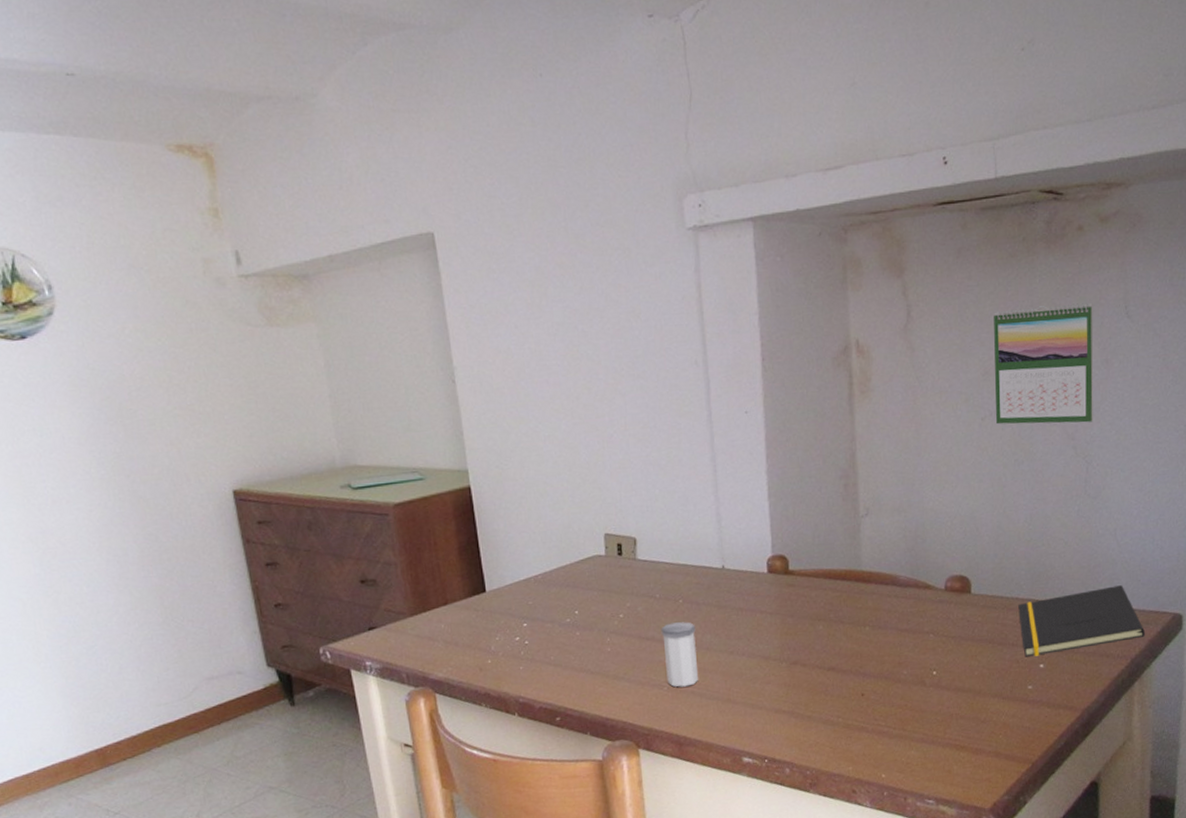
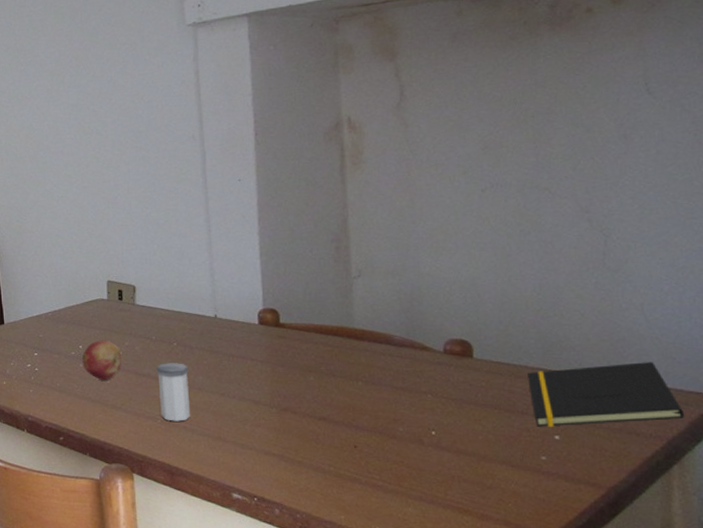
fruit: none [579,602,623,649] -> present [82,340,121,381]
calendar: present [994,303,1094,425] -> none [493,80,611,197]

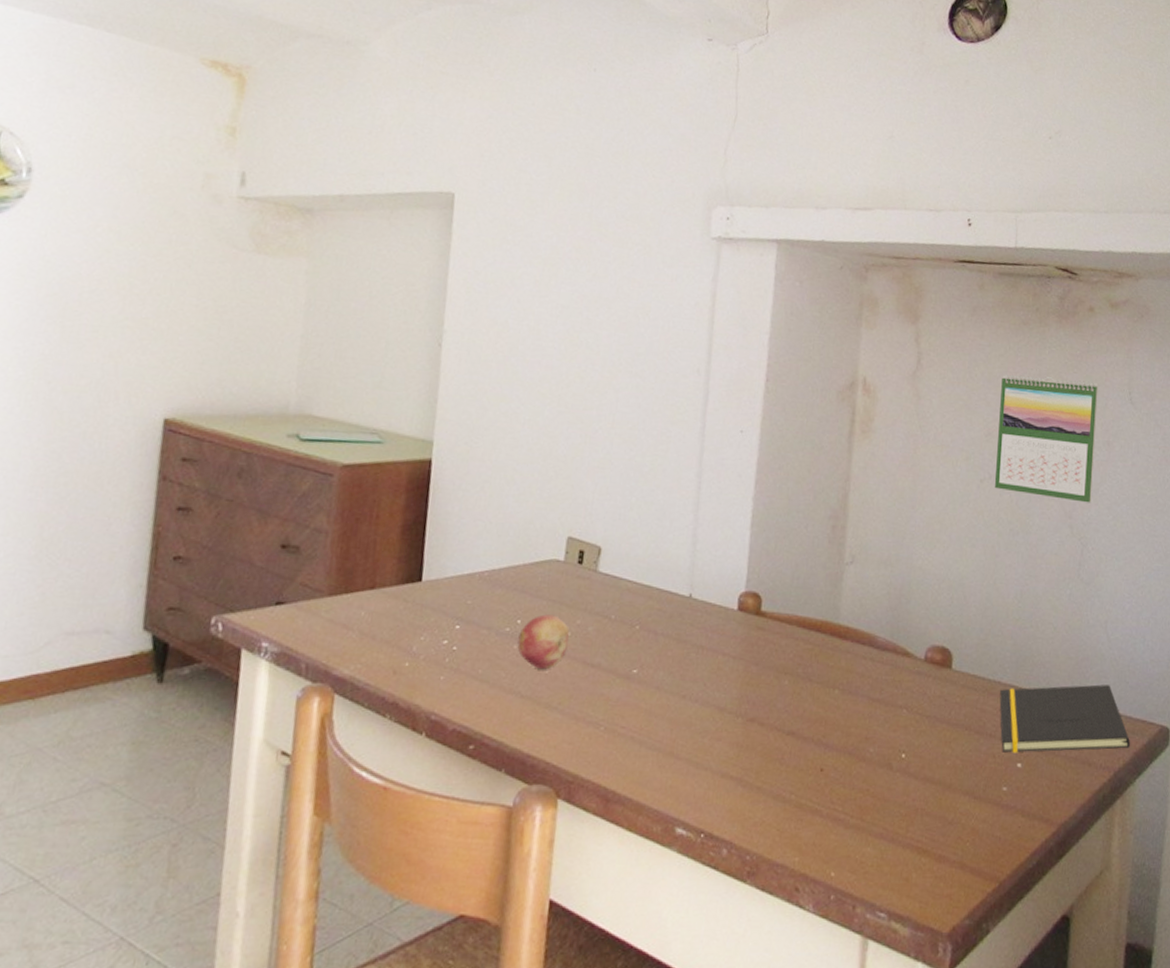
salt shaker: present [156,363,191,422] -> none [605,651,649,730]
calendar: none [493,80,611,197] -> present [995,375,1099,503]

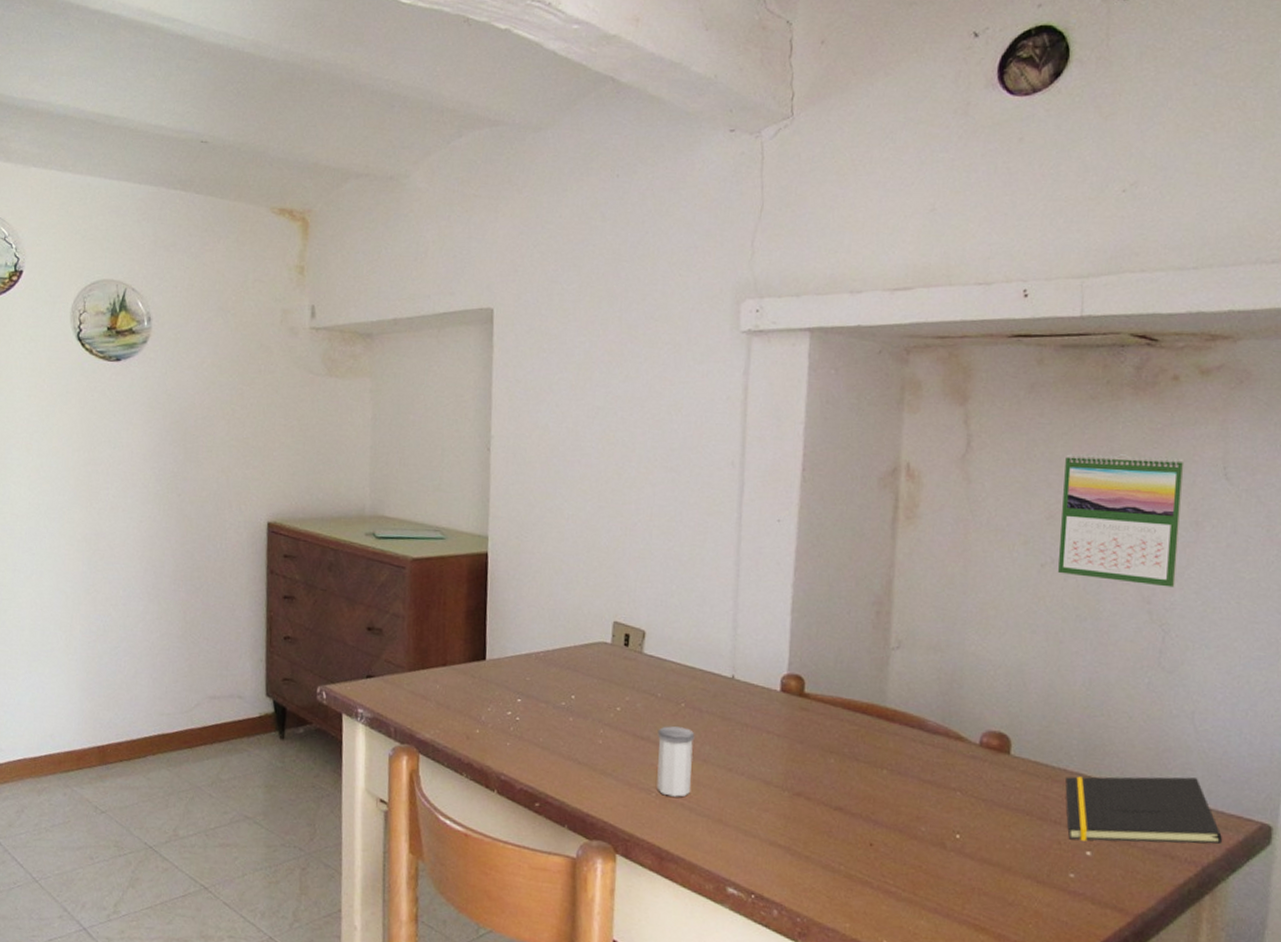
fruit: present [518,614,569,670] -> none [573,691,619,740]
salt shaker: none [605,651,649,730] -> present [657,726,695,797]

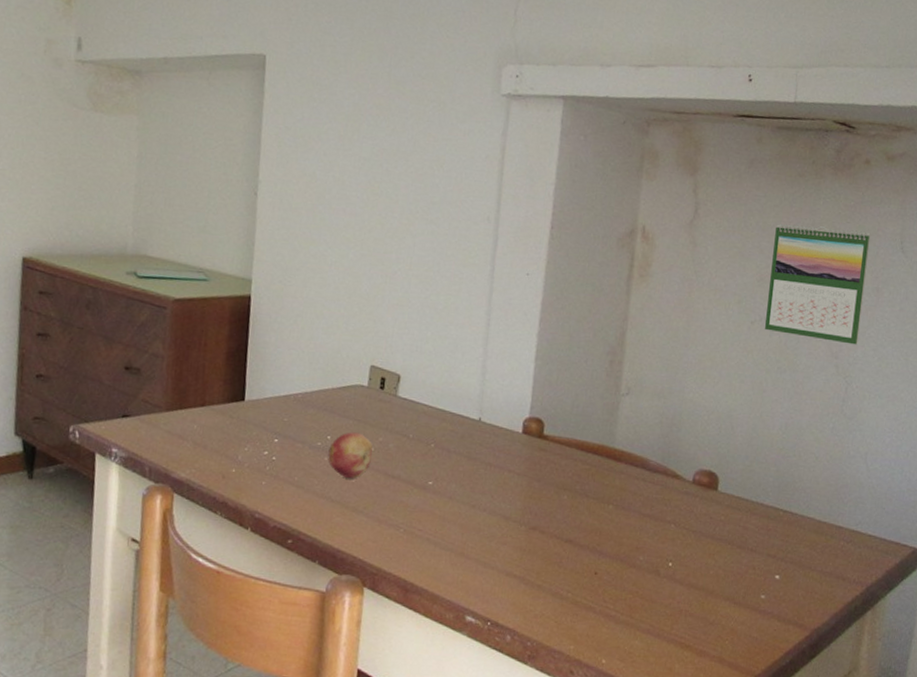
fruit: none [573,691,619,740] -> present [328,432,373,479]
salt shaker: present [657,726,695,797] -> none [405,465,443,532]
notepad: present [1065,776,1222,845] -> none [761,509,883,567]

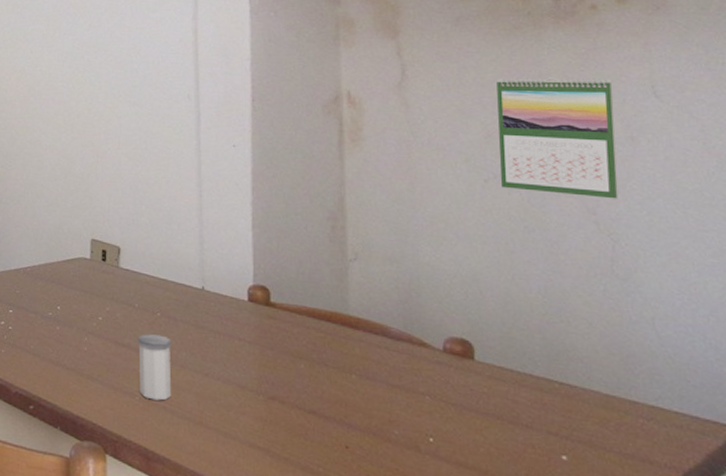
fruit: present [328,432,373,479] -> none [60,302,101,347]
salt shaker: none [405,465,443,532] -> present [137,334,172,401]

